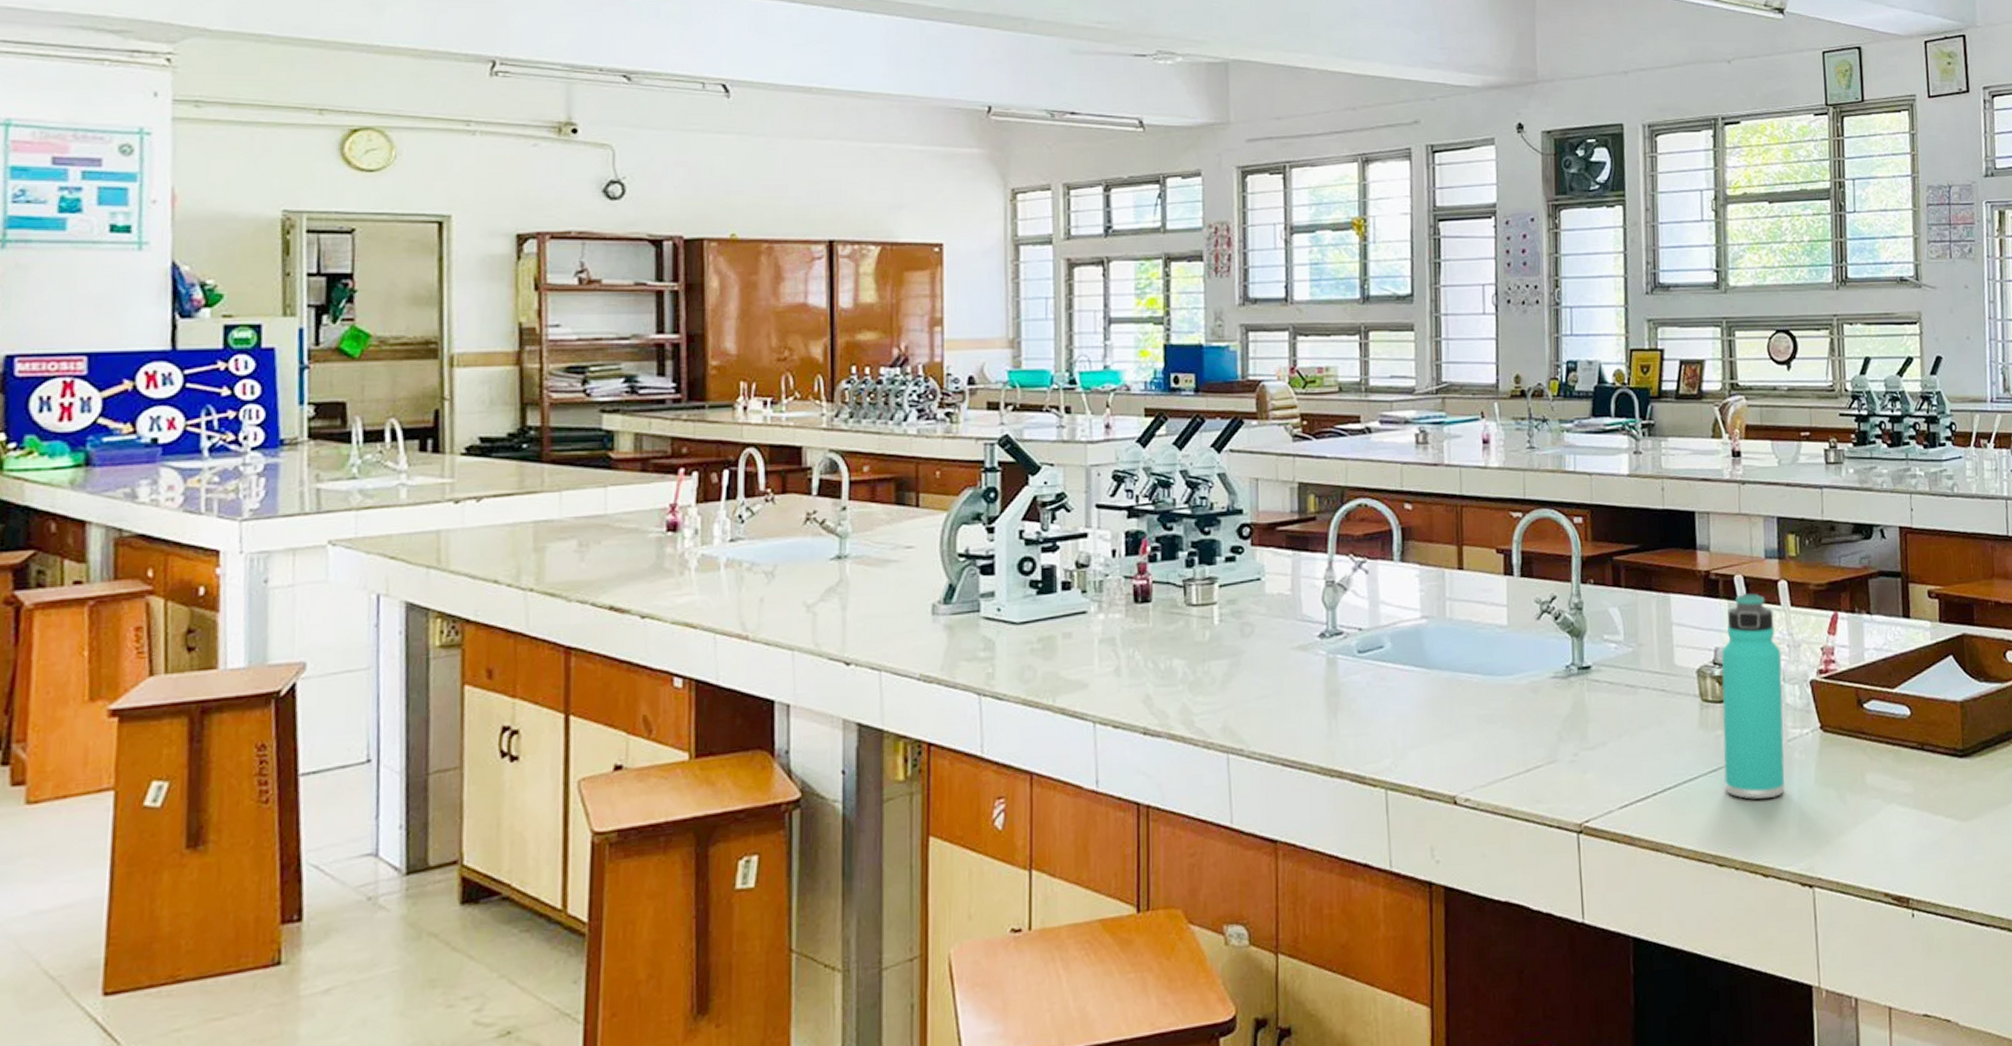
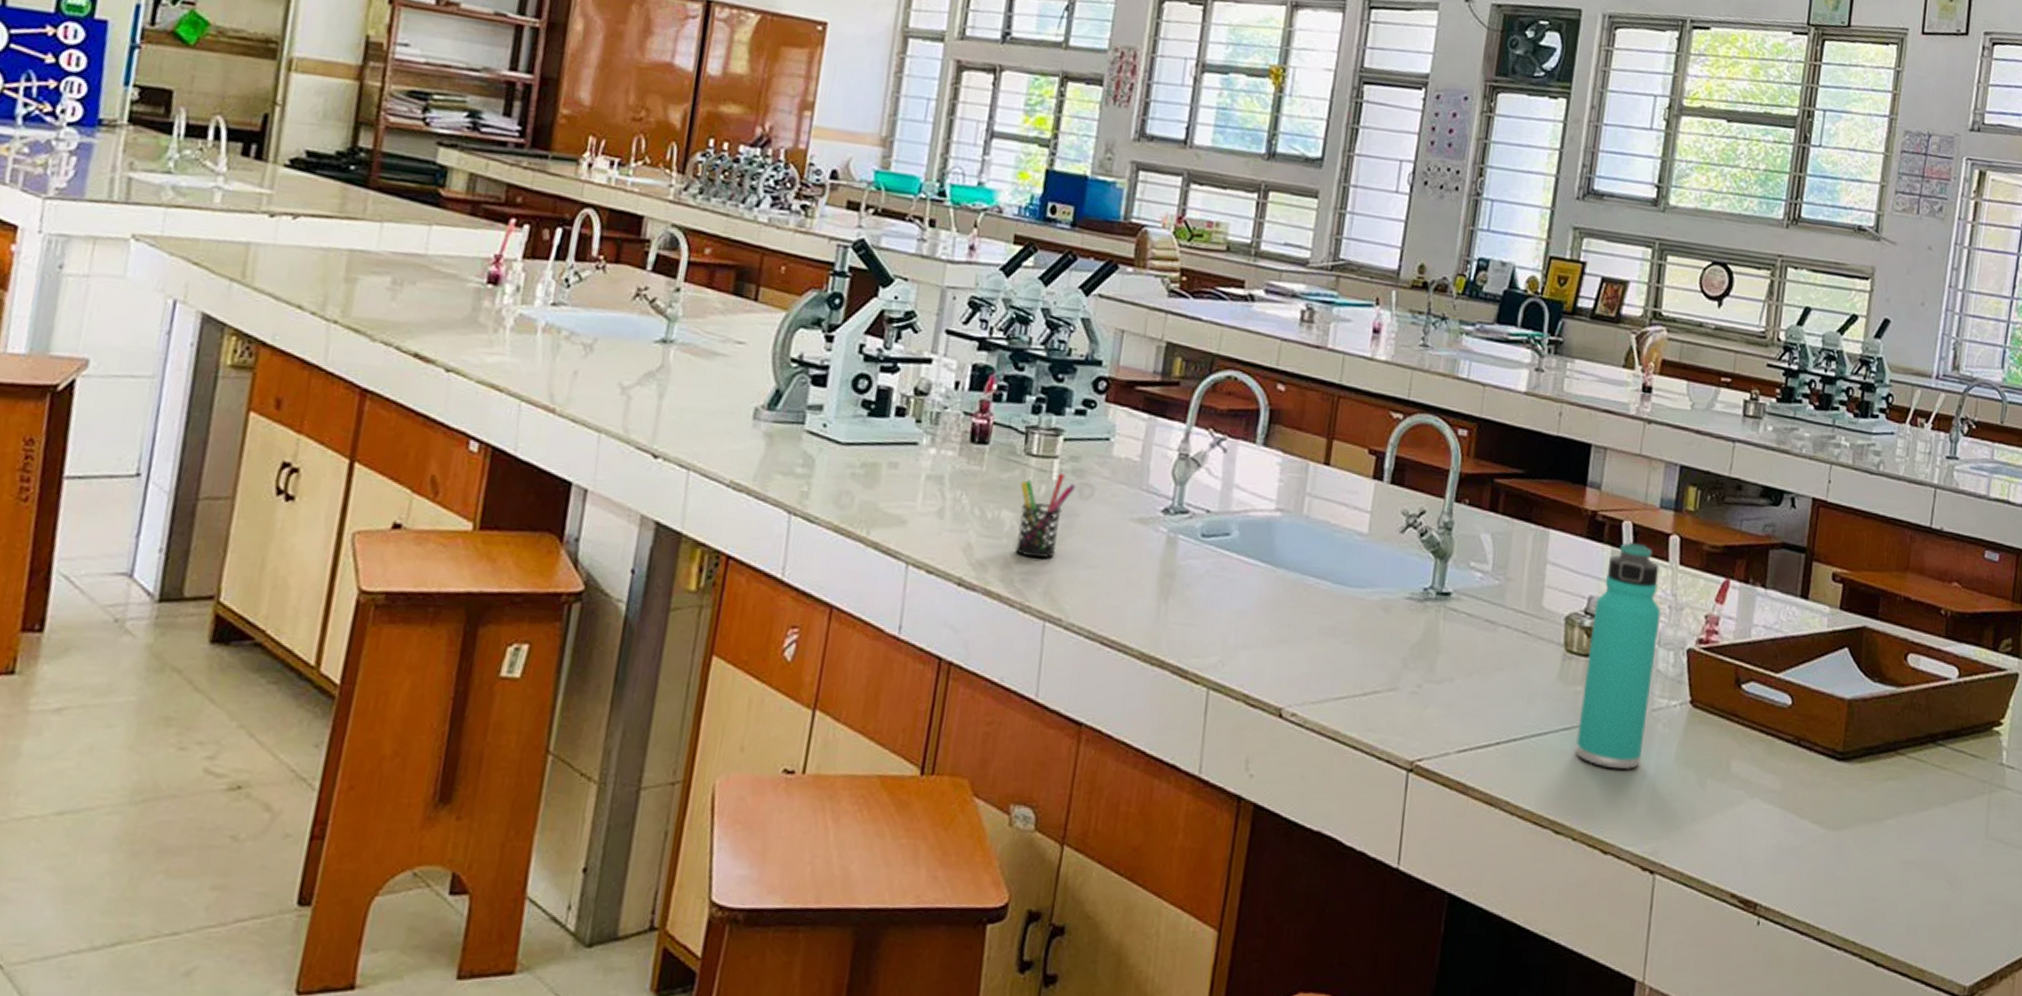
pen holder: none [1186,616,1237,698] -> present [1015,472,1076,559]

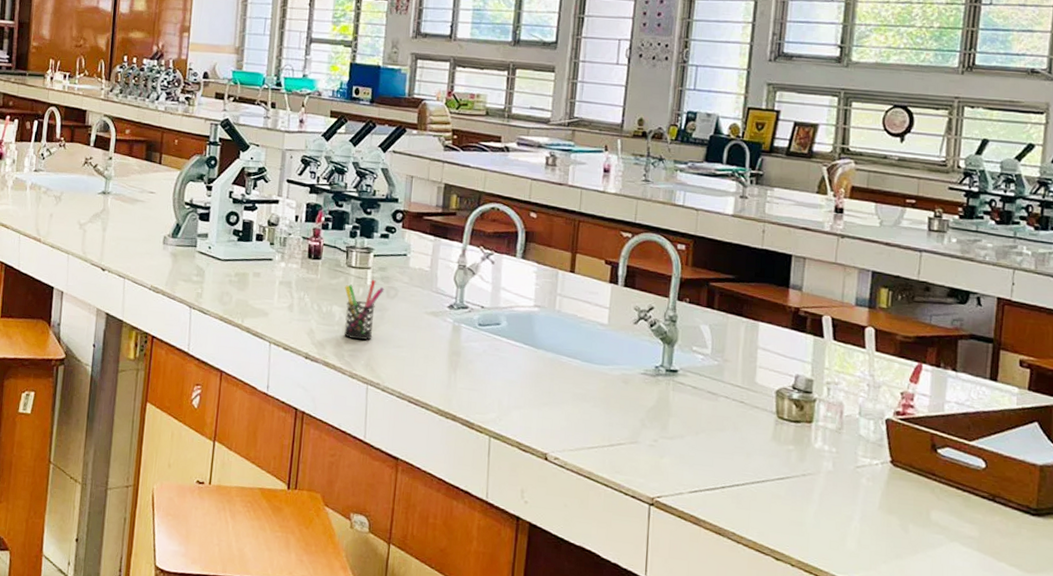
thermos bottle: present [1575,541,1661,770] -> none [790,332,861,513]

